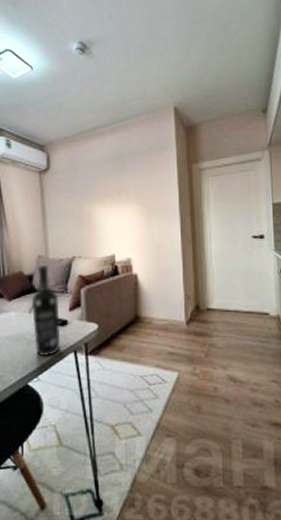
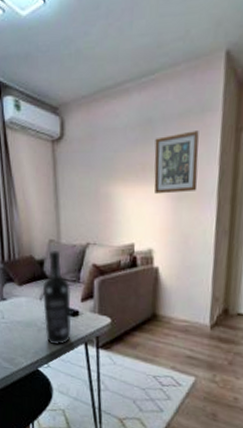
wall art: none [126,163,163,212] -> present [154,131,199,194]

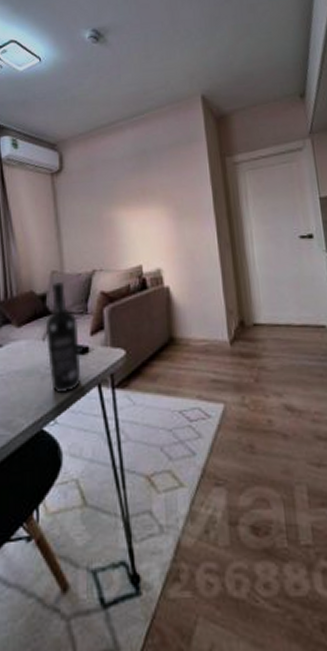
wall art: present [154,131,199,194] -> none [151,158,195,215]

